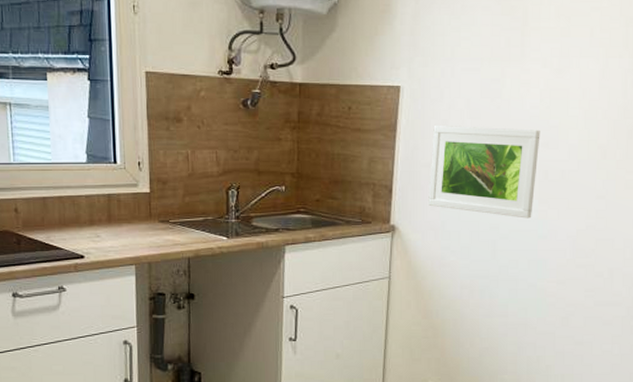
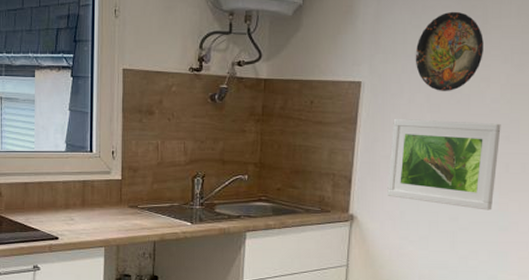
decorative plate: none [455,12,523,96] -> present [415,11,483,91]

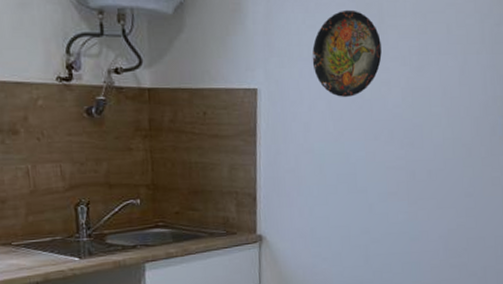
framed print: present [387,119,501,210] -> none [294,128,405,221]

